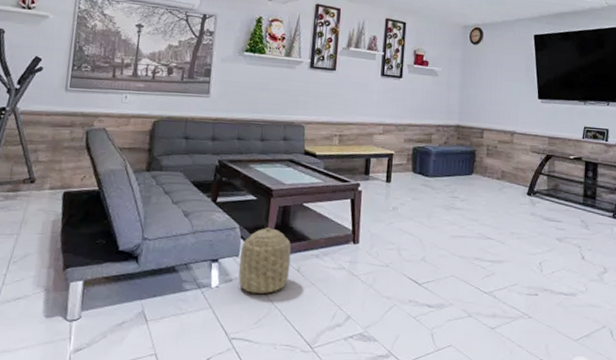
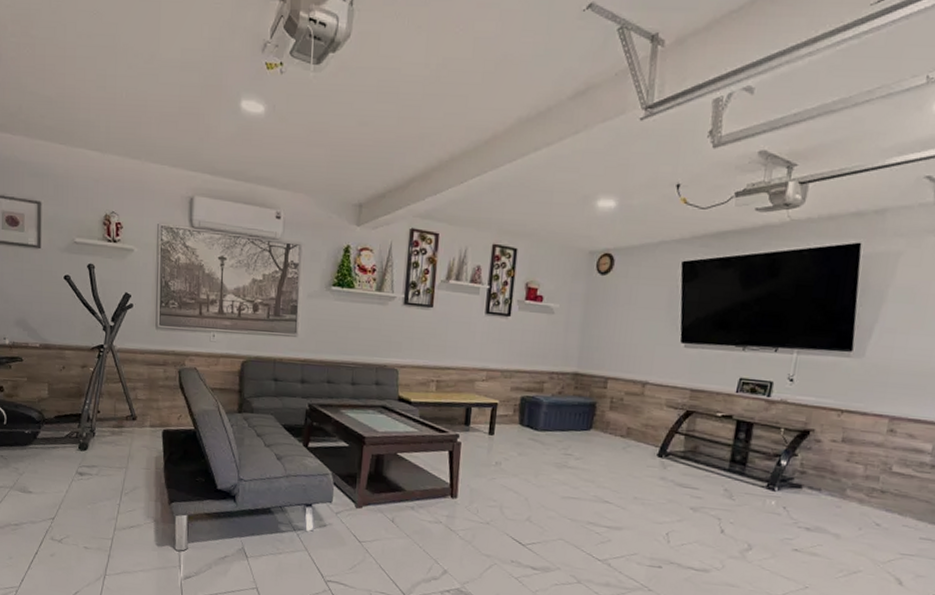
basket: present [238,228,292,294] -> none [332,476,386,541]

